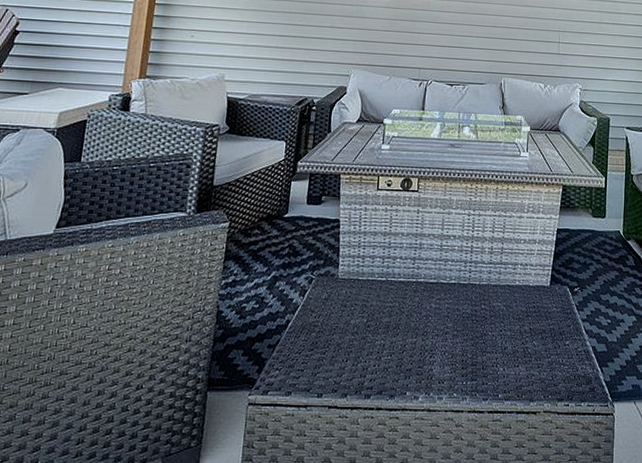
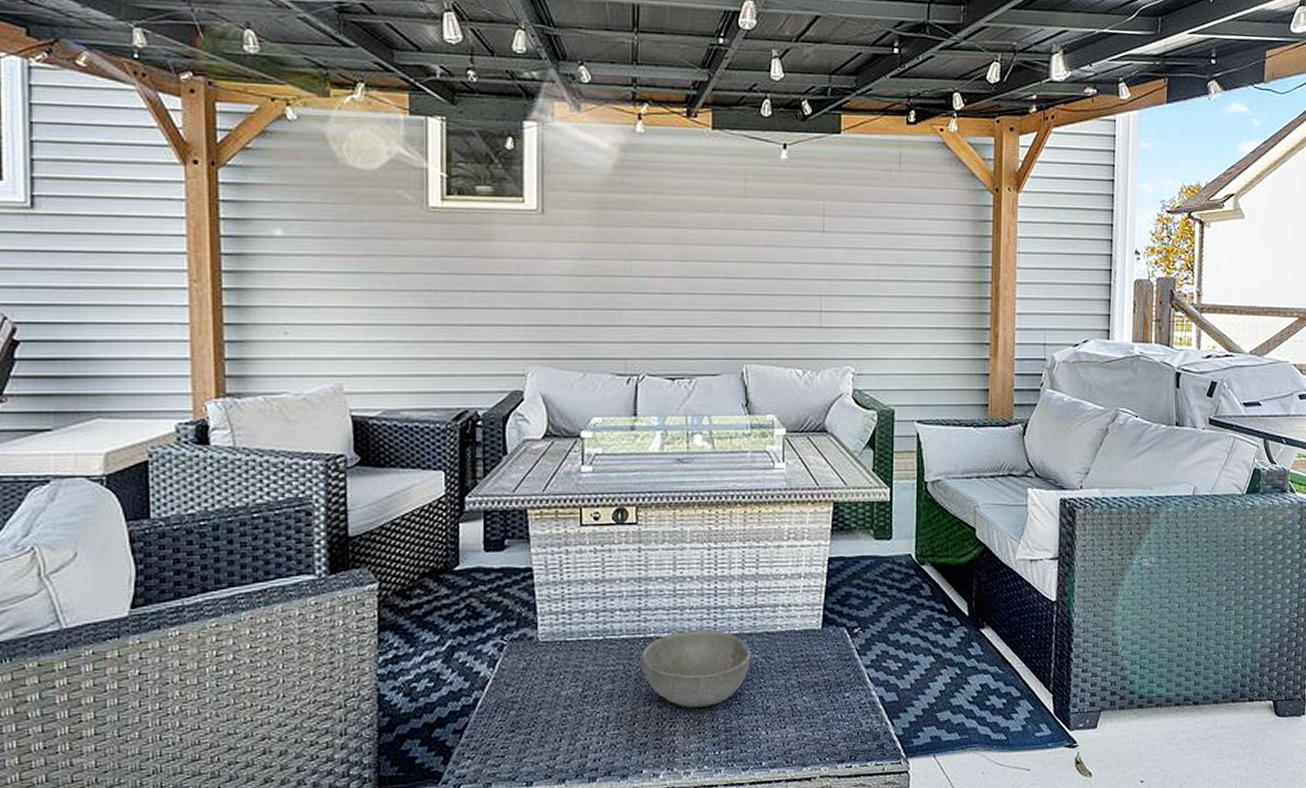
bowl: none [411,279,495,343] -> present [640,629,751,708]

